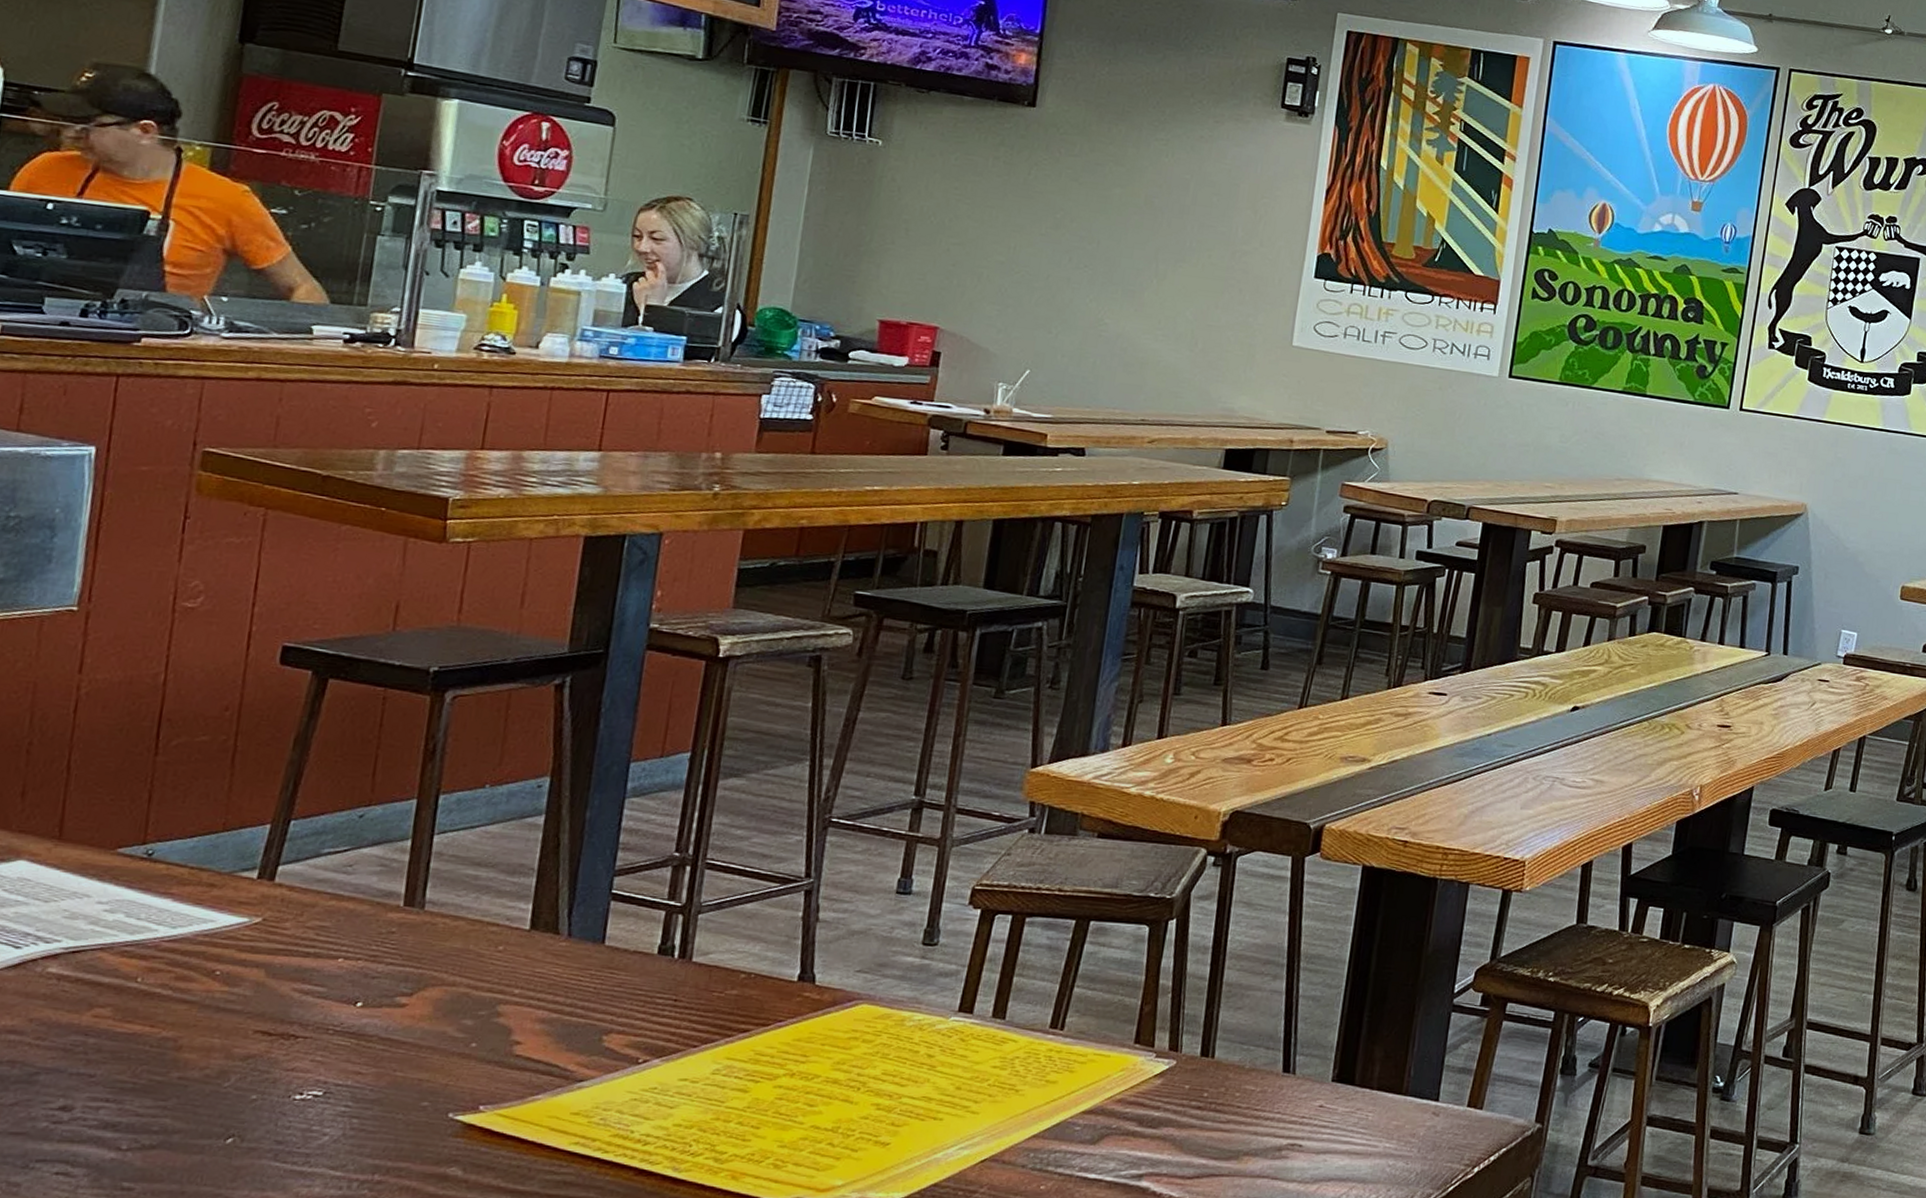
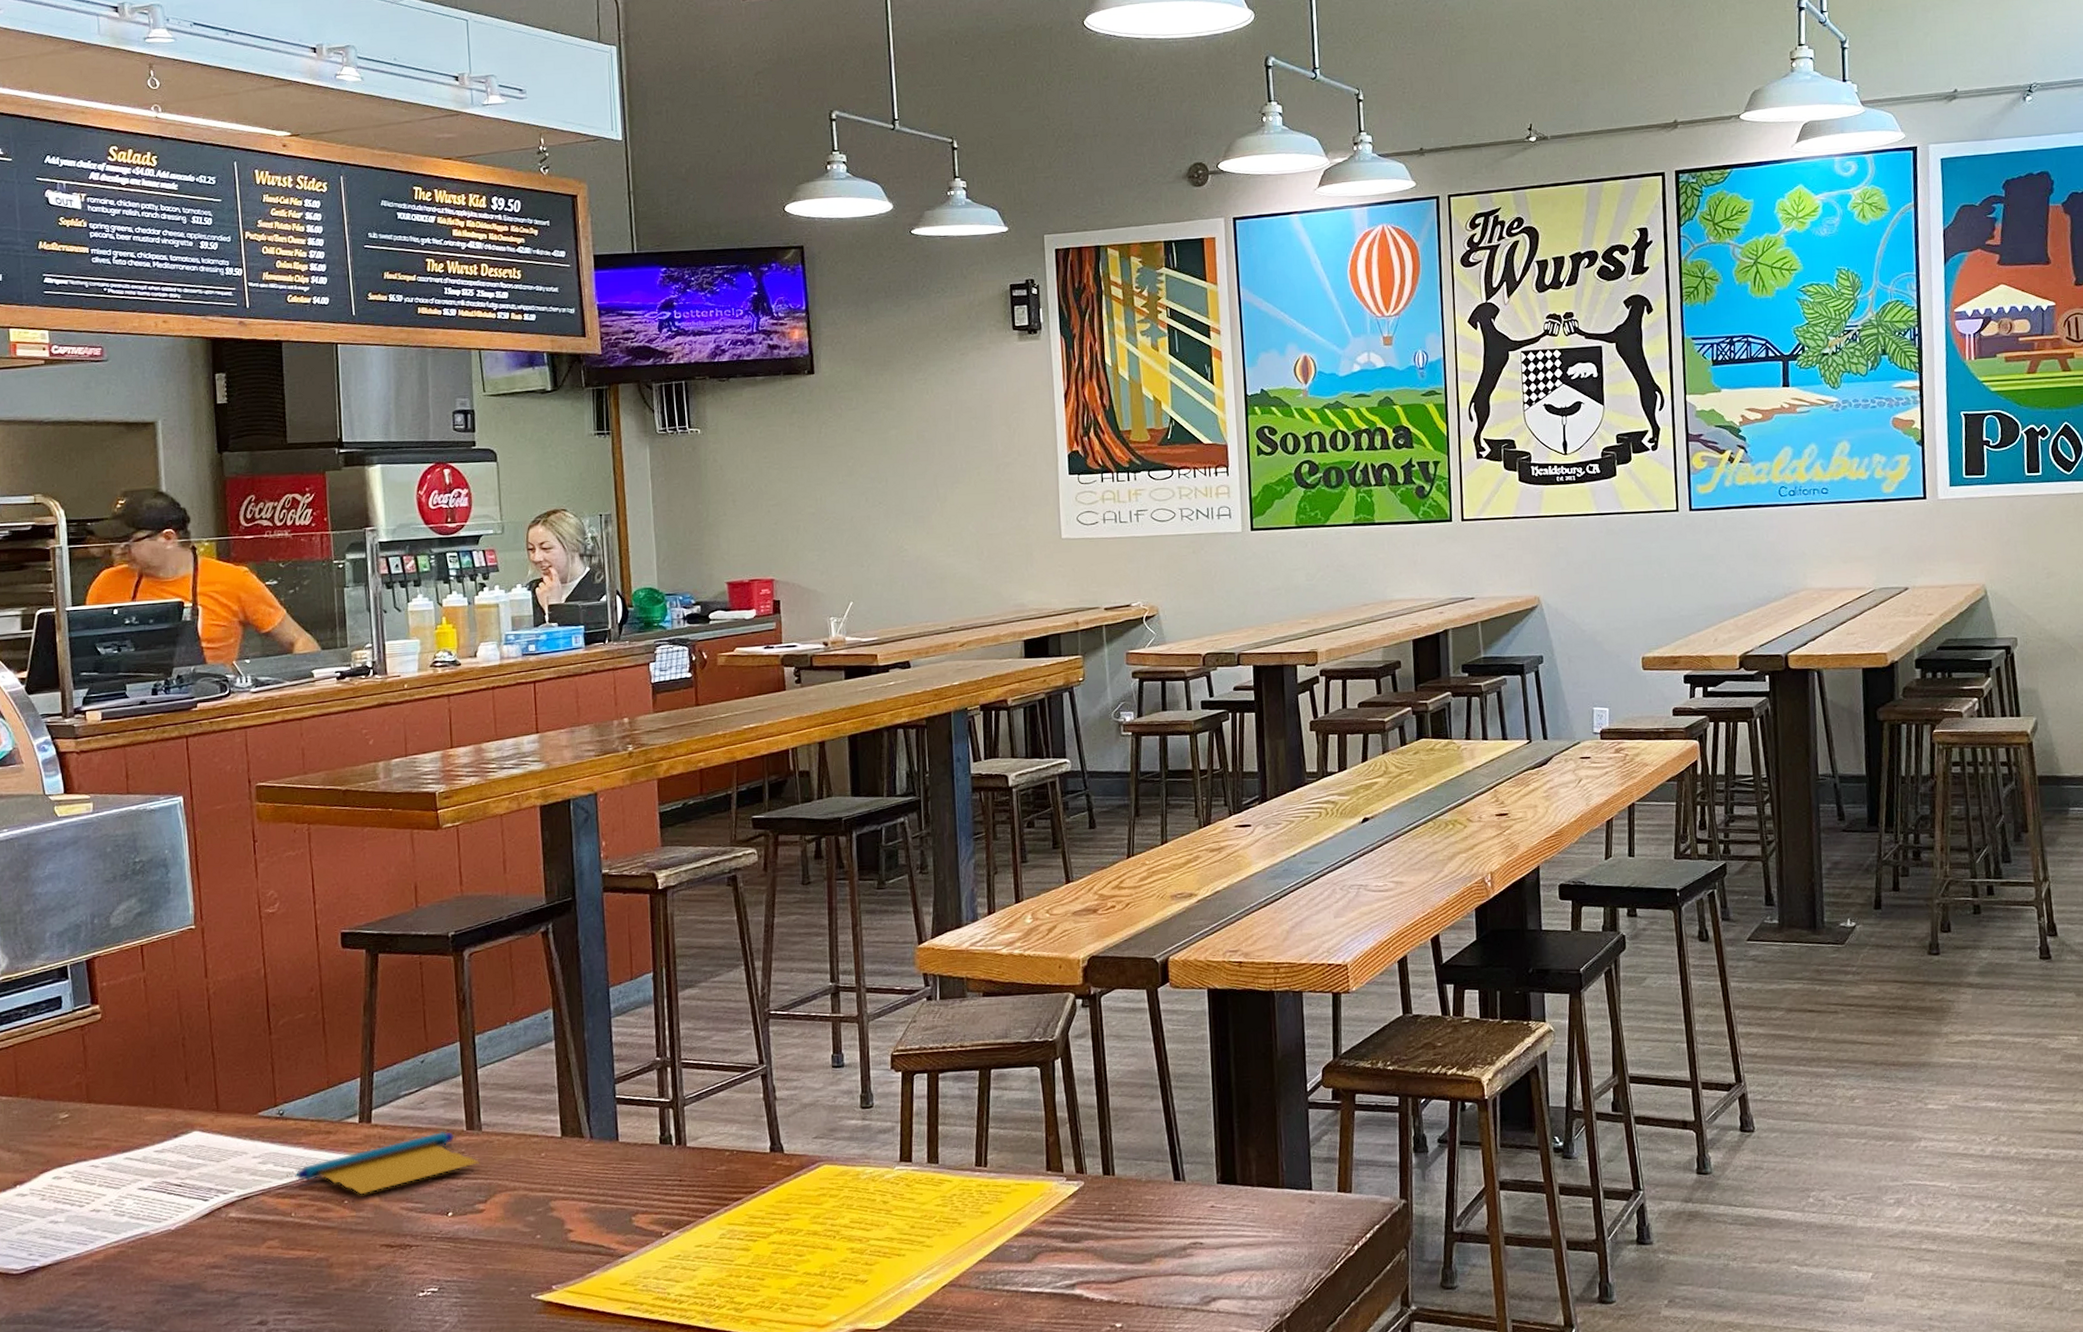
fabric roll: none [140,903,412,967] -> present [287,1131,479,1195]

